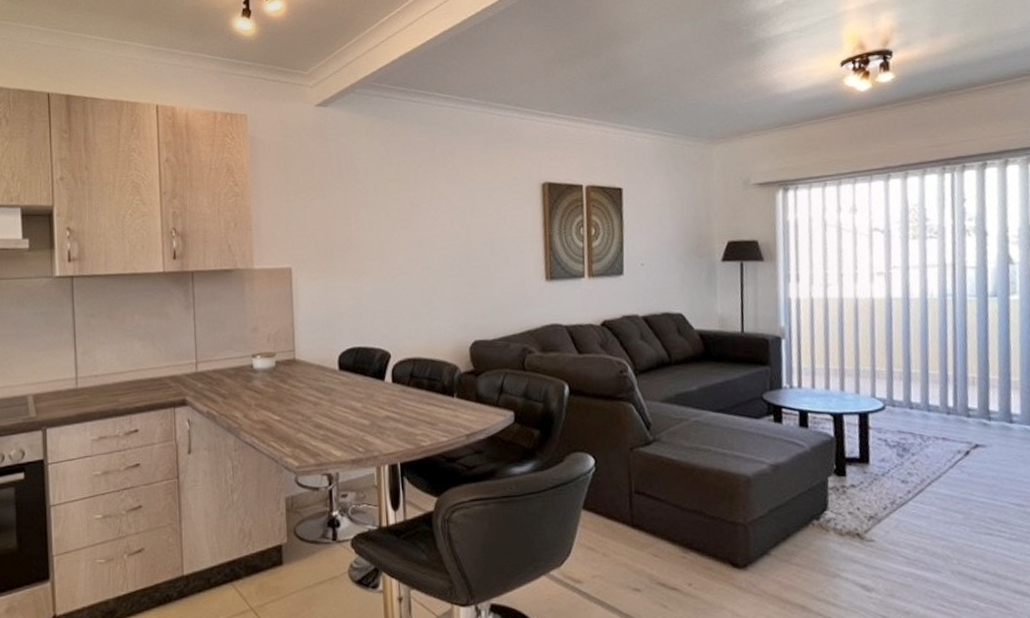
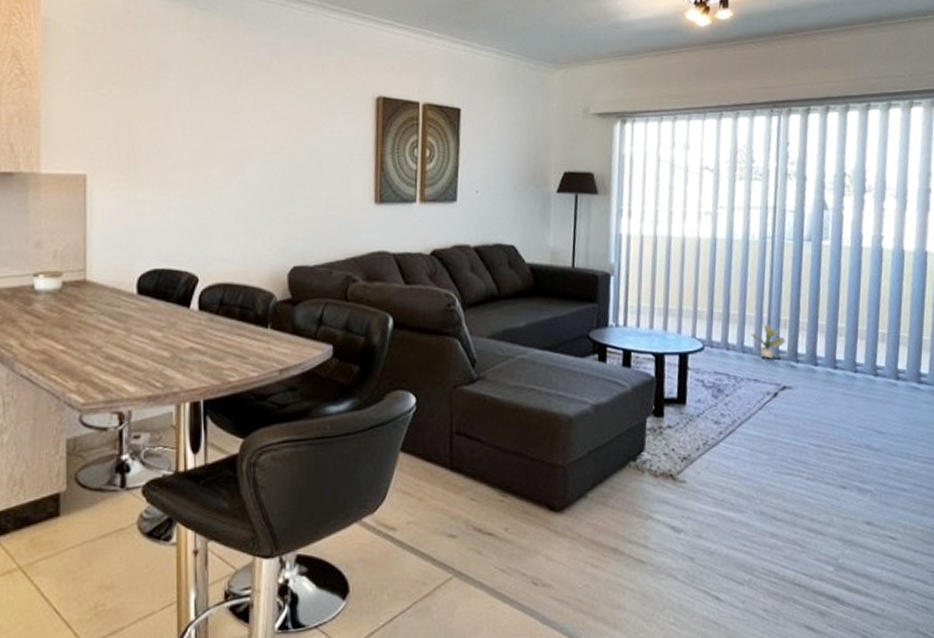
potted plant: none [934,381,975,417] -> present [750,323,786,359]

